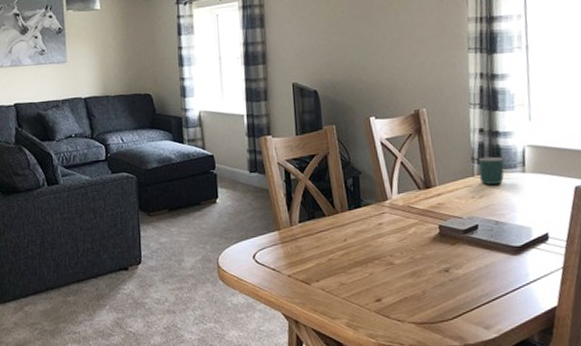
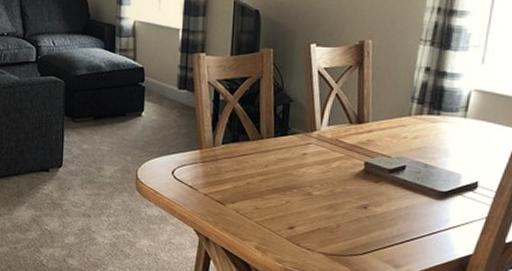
mug: present [478,156,504,185] -> none [416,97,445,127]

